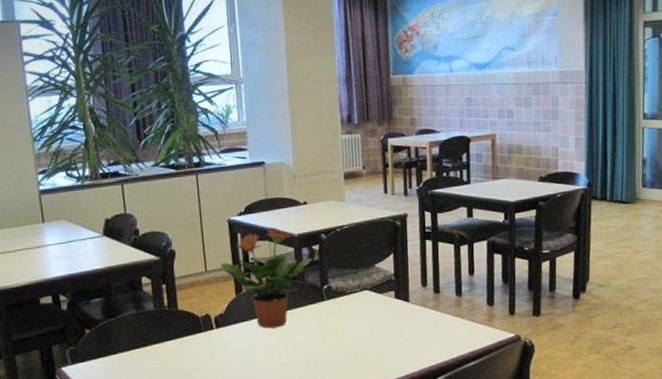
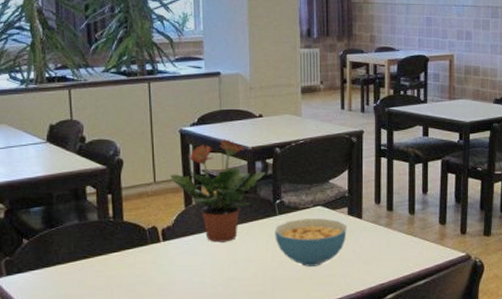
cereal bowl: none [323,302,395,351] -> present [275,218,347,267]

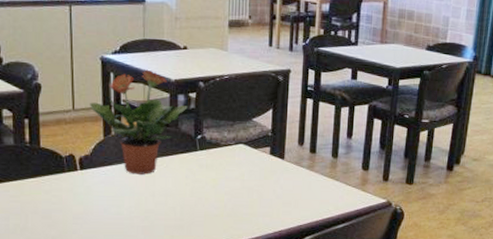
cereal bowl: present [275,218,347,267] -> none [194,156,268,204]

